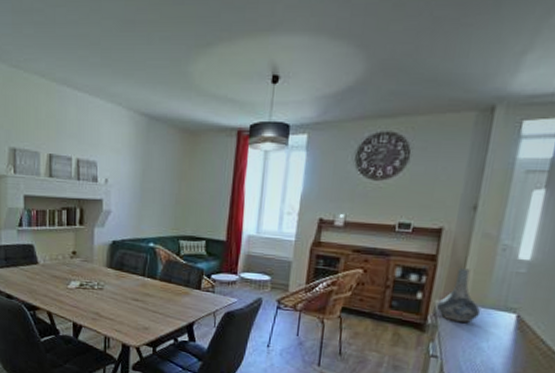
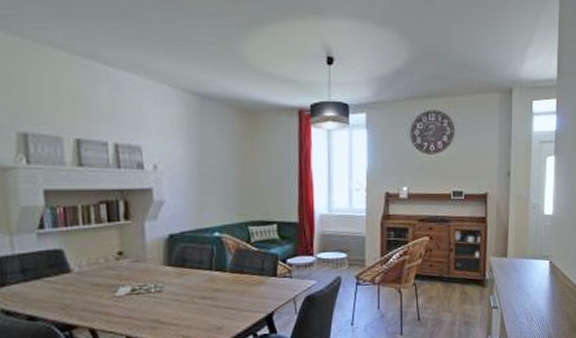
decorative vase: present [436,268,481,322] -> none [491,226,524,274]

